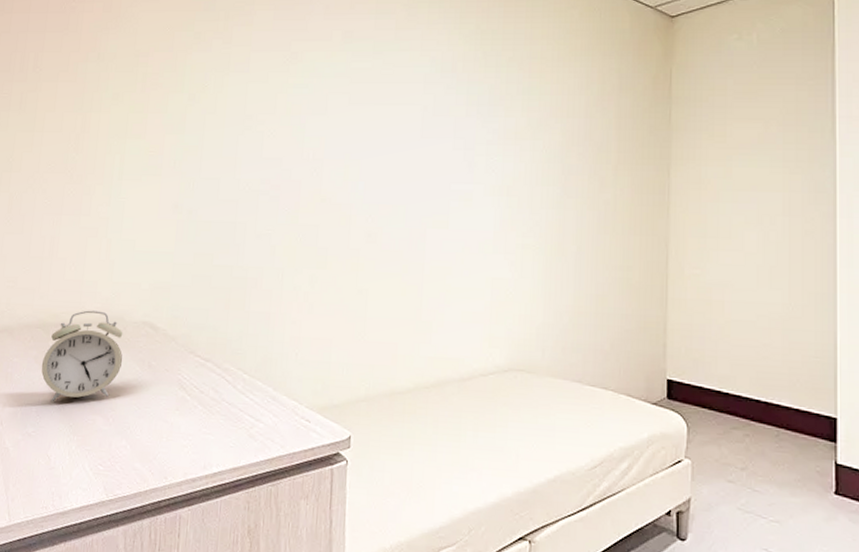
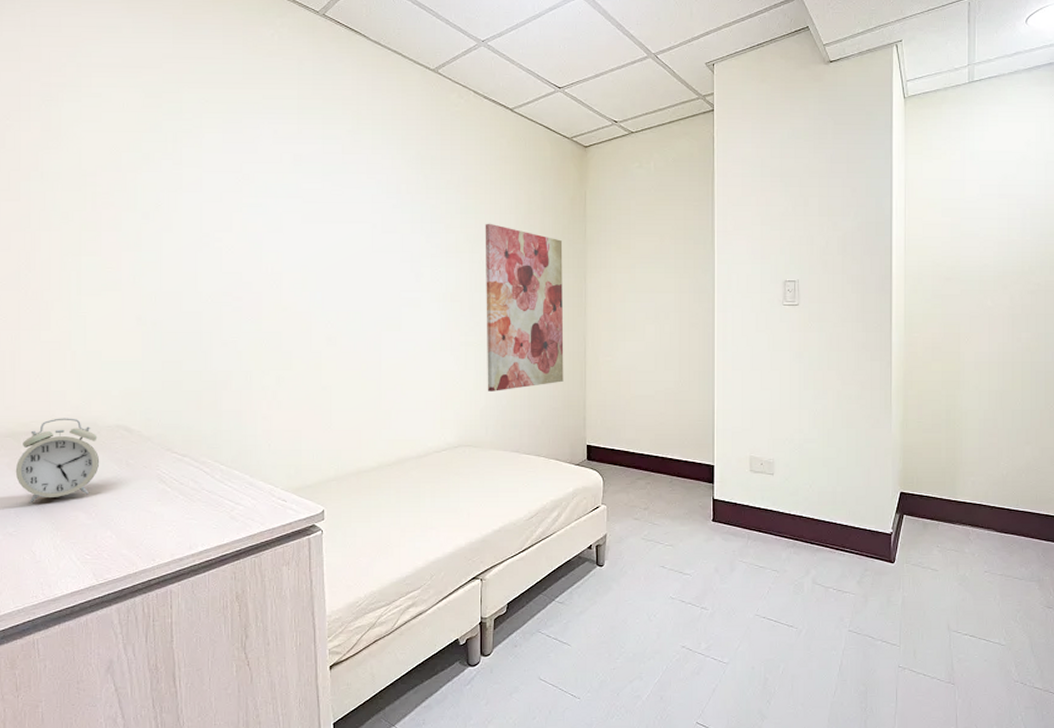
wall art: none [545,105,642,306] -> present [485,223,564,391]

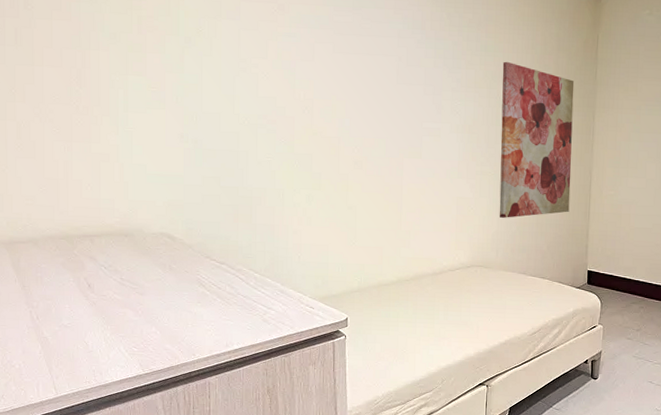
alarm clock: present [15,418,100,504] -> none [69,224,146,300]

